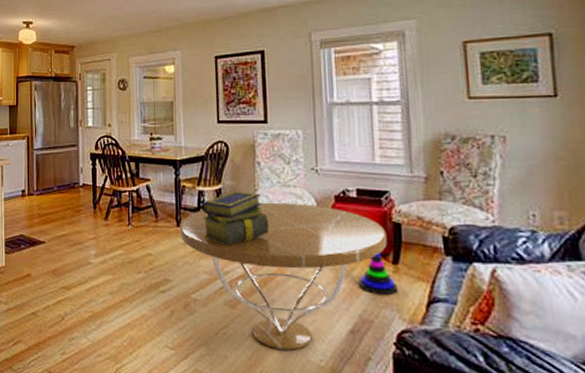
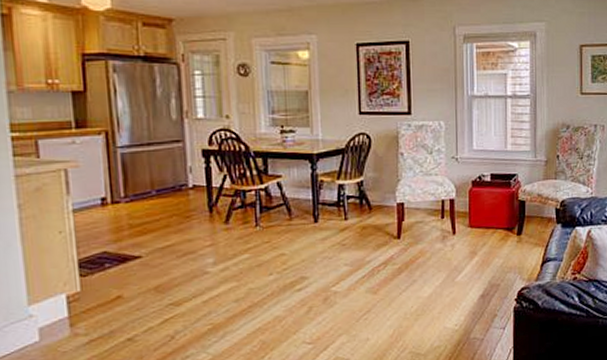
coffee table: present [180,202,388,350] -> none [317,190,514,323]
stack of books: present [202,191,269,247] -> none [342,182,411,237]
stacking toy: present [357,253,399,296] -> none [488,227,521,263]

